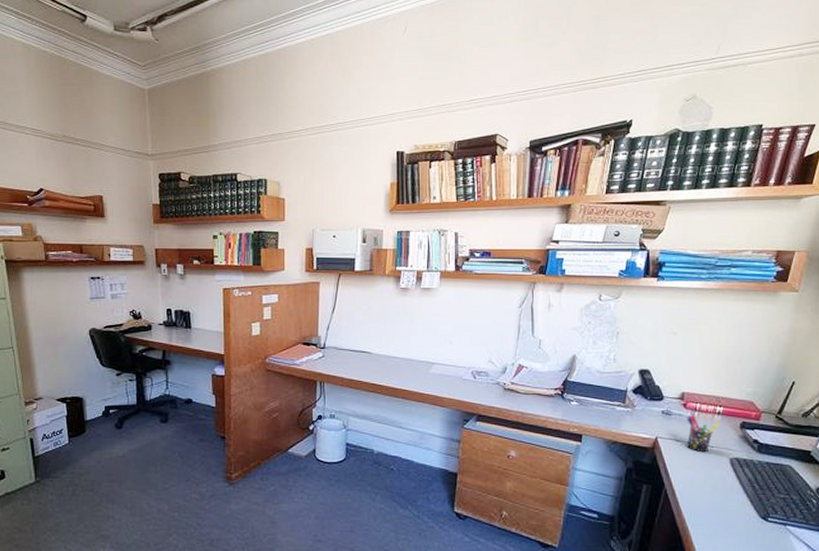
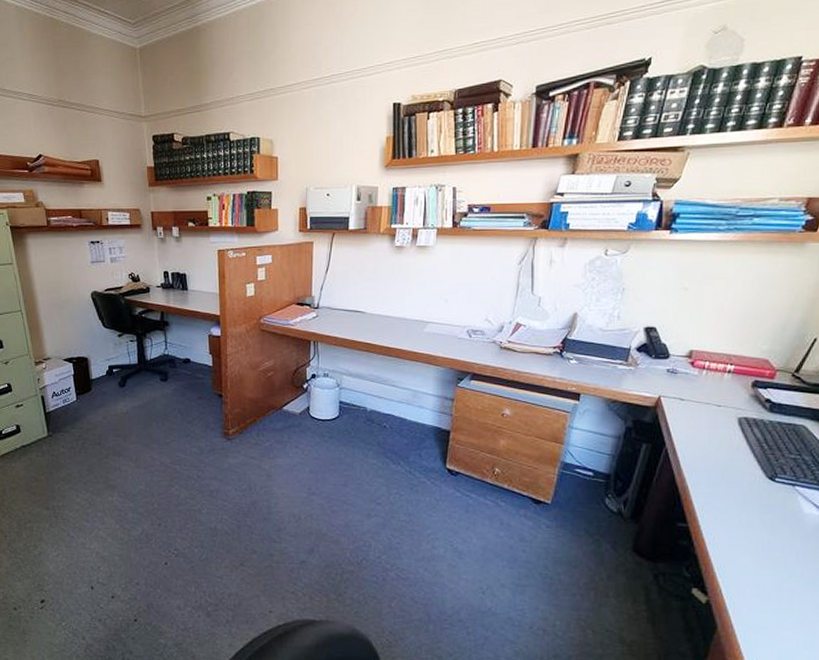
pen holder: present [686,414,721,452] -> none [691,372,730,411]

